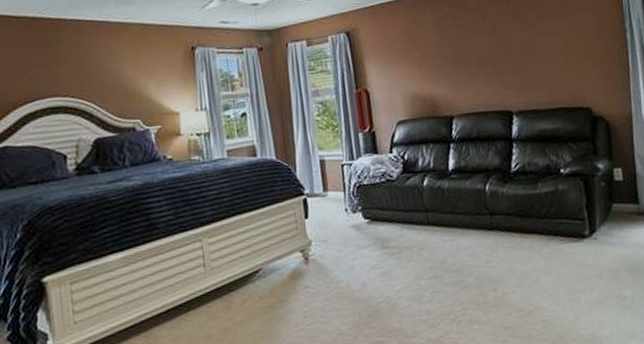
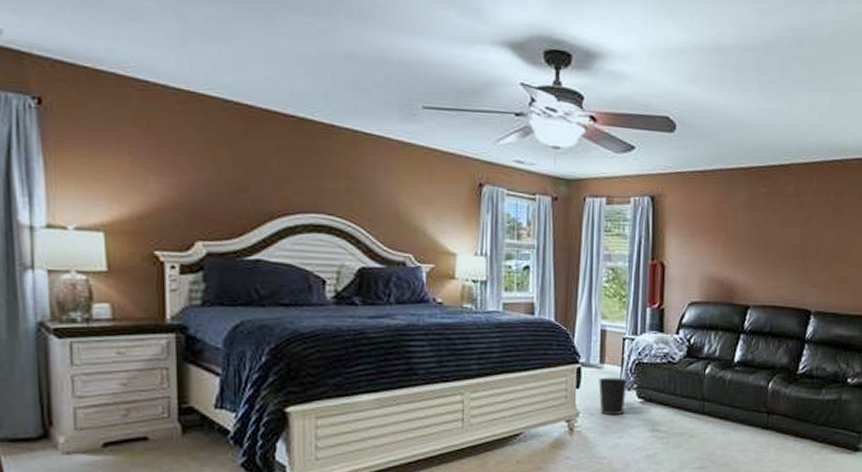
wastebasket: none [325,202,353,240] -> present [598,377,628,416]

